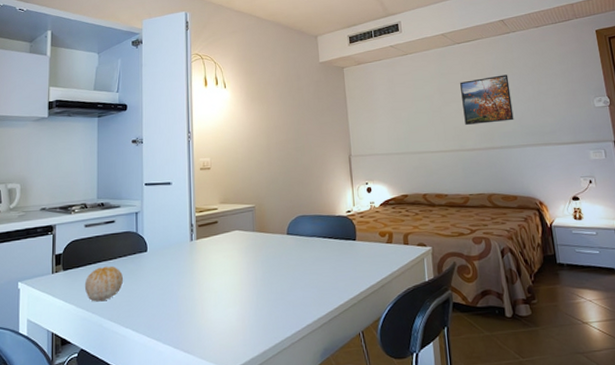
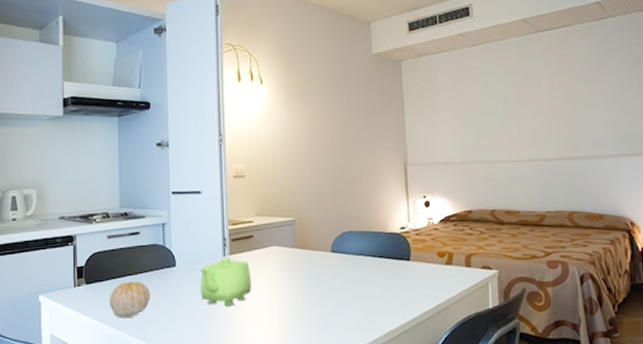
teapot: none [169,242,216,287] -> present [200,257,252,306]
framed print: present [460,74,514,126] -> none [542,69,606,131]

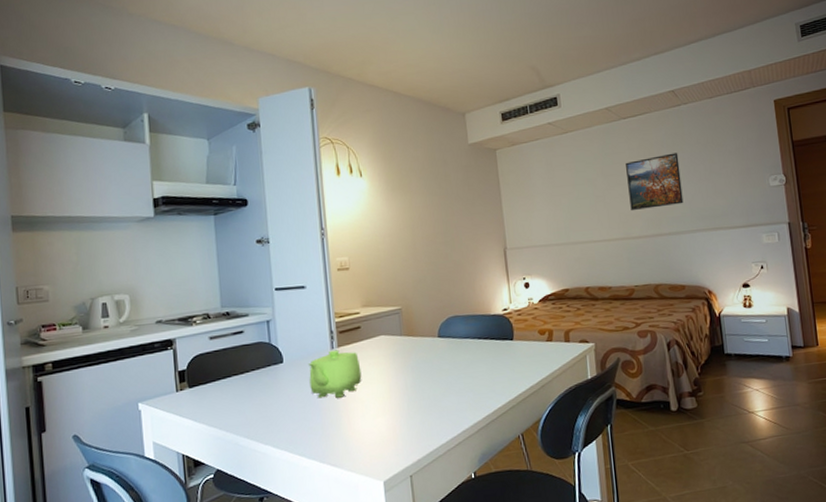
fruit: present [109,280,150,318] -> none [214,380,258,420]
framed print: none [542,69,606,131] -> present [626,153,684,211]

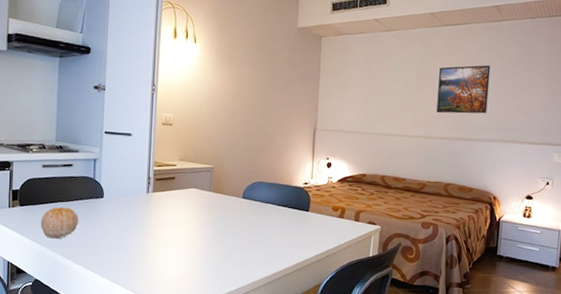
fruit: none [214,380,258,420] -> present [40,207,78,239]
teapot: present [308,350,362,398] -> none [124,194,171,236]

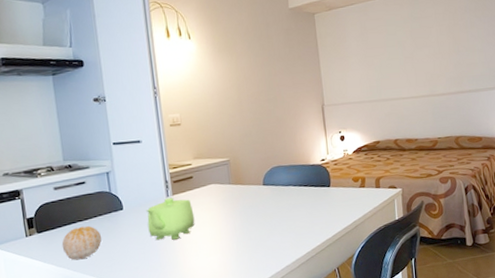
teapot: none [124,194,171,236] -> present [146,197,195,240]
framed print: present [436,65,491,114] -> none [432,17,483,71]

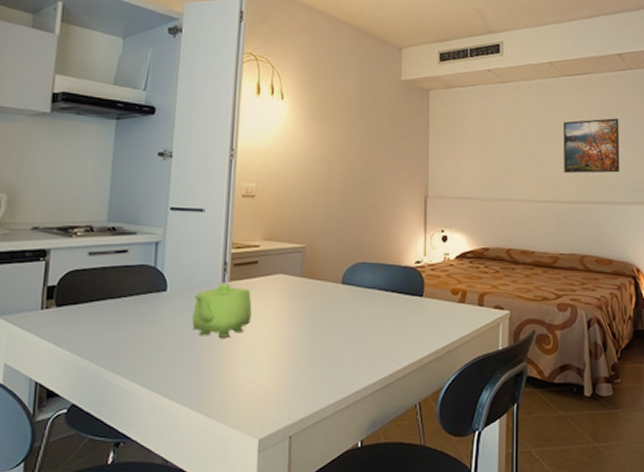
fruit: present [61,225,102,261] -> none [82,305,133,348]
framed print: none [432,17,483,71] -> present [564,118,620,174]

